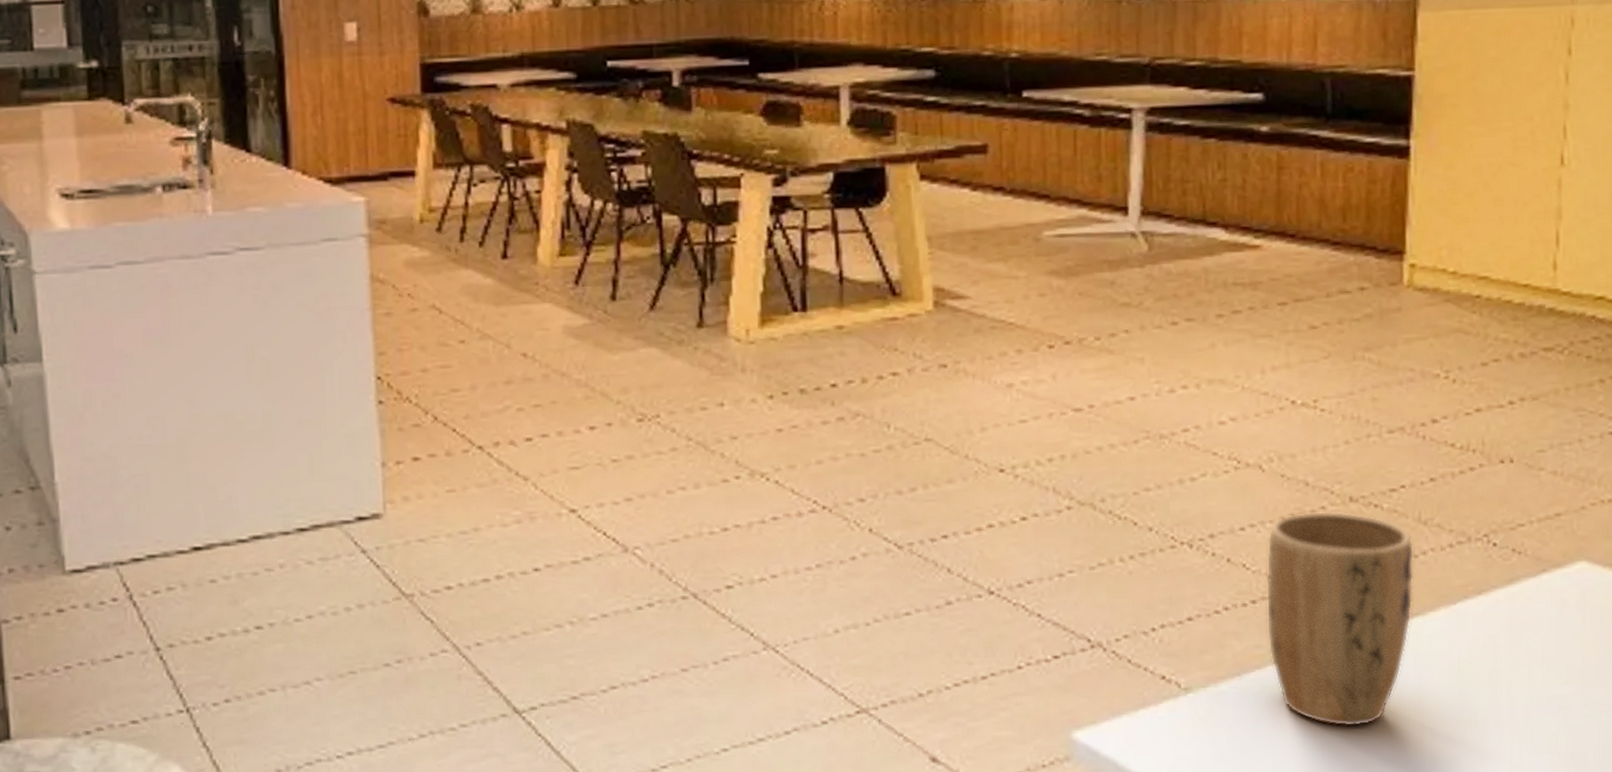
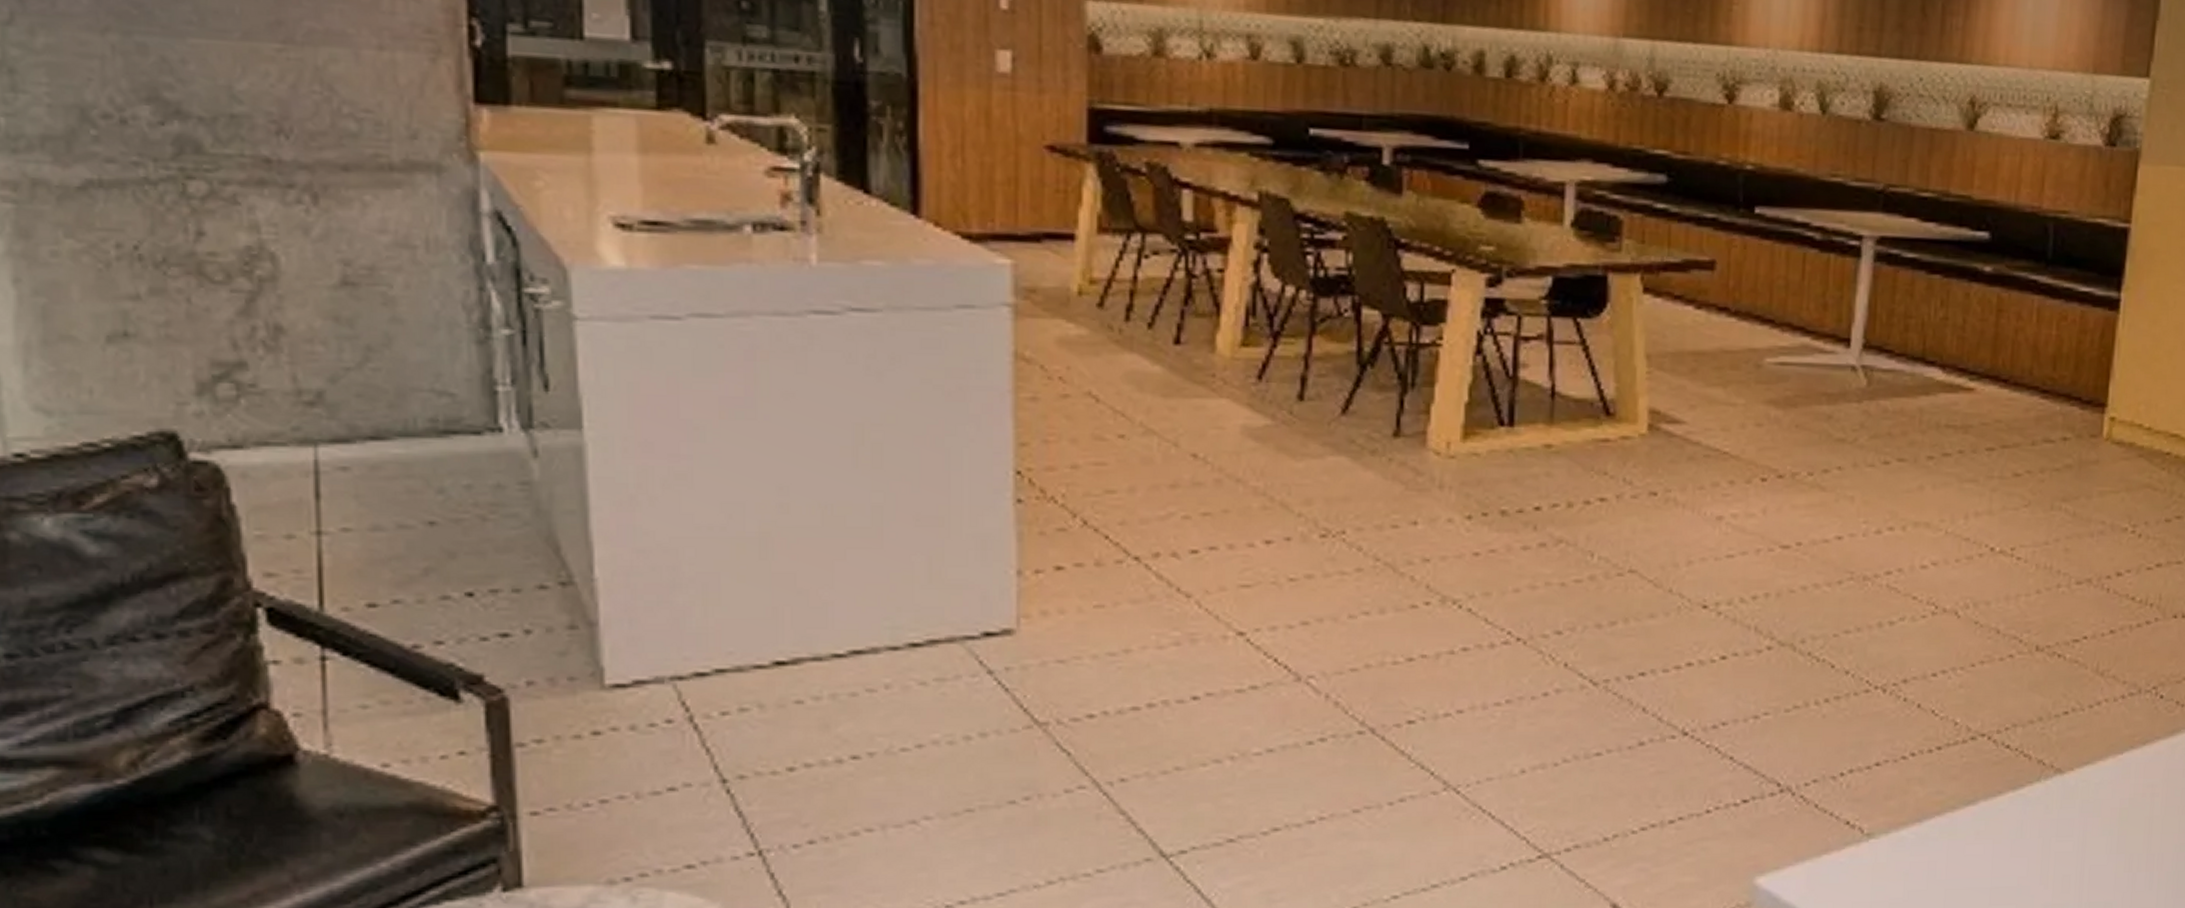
plant pot: present [1265,511,1415,728] -> none [1949,659,2090,873]

